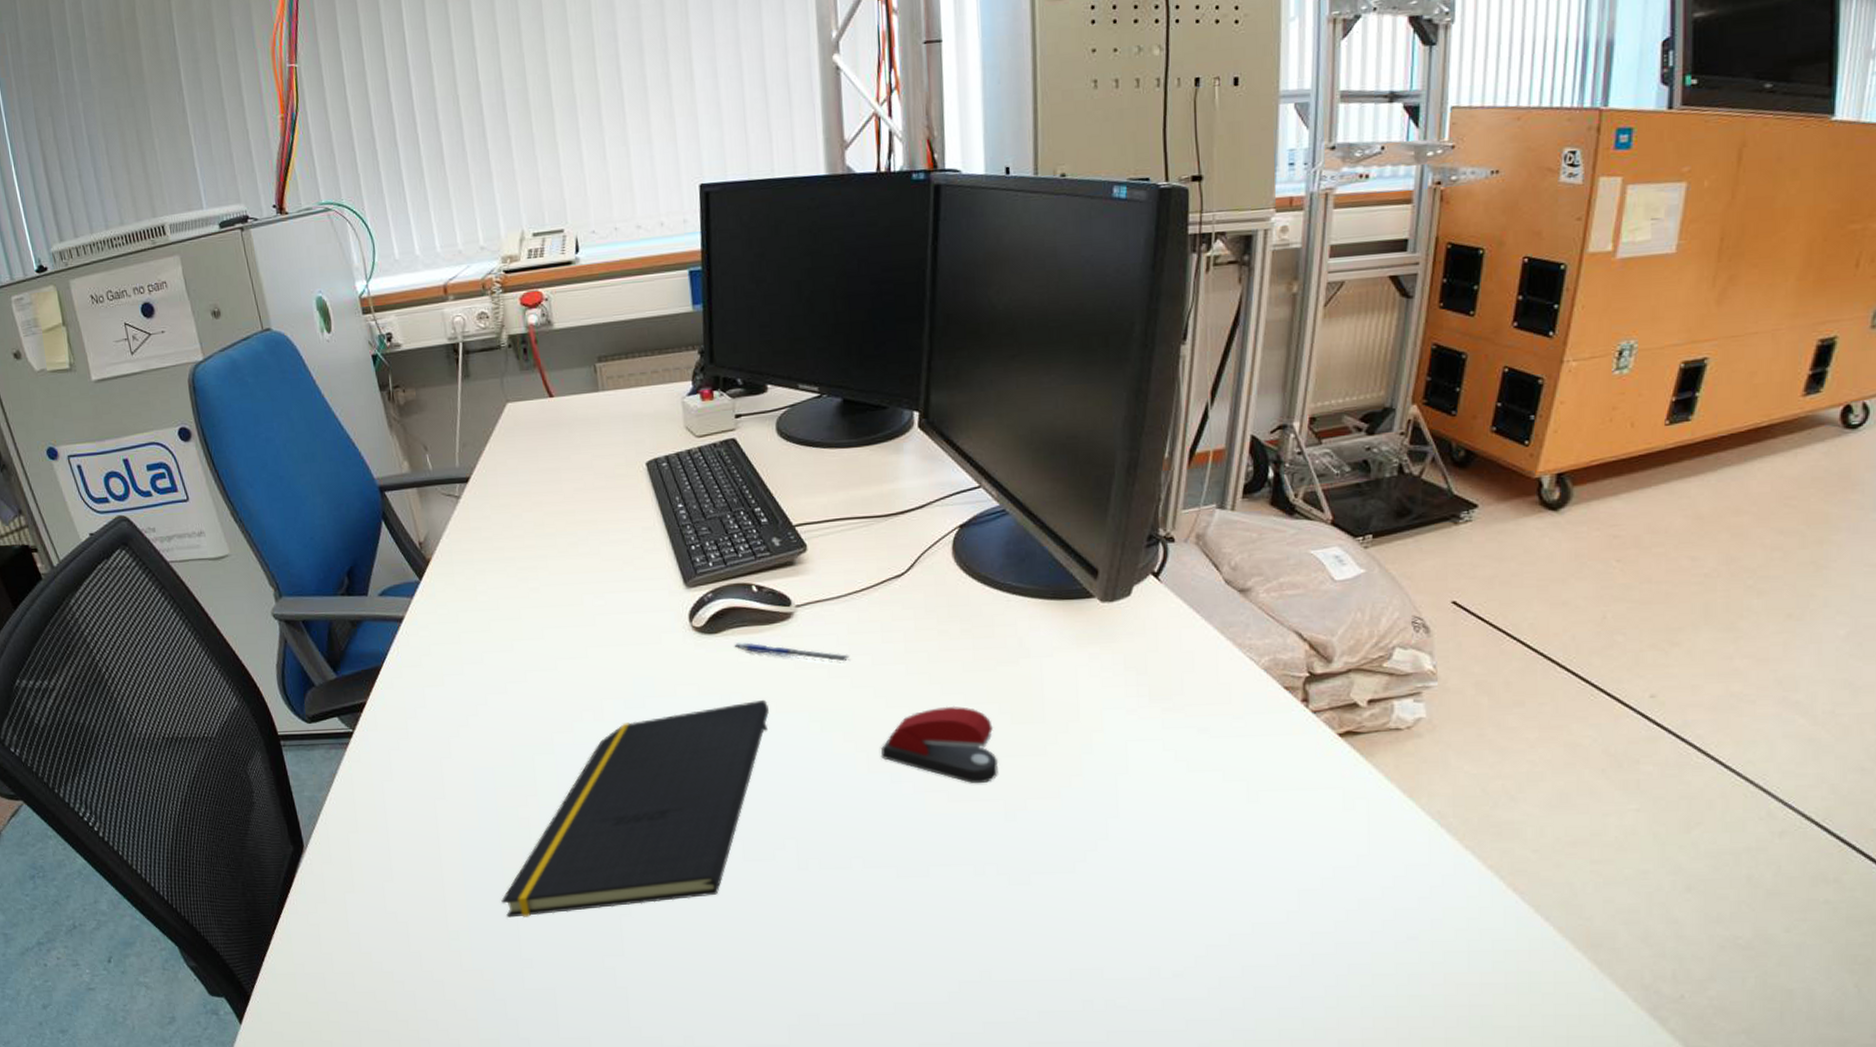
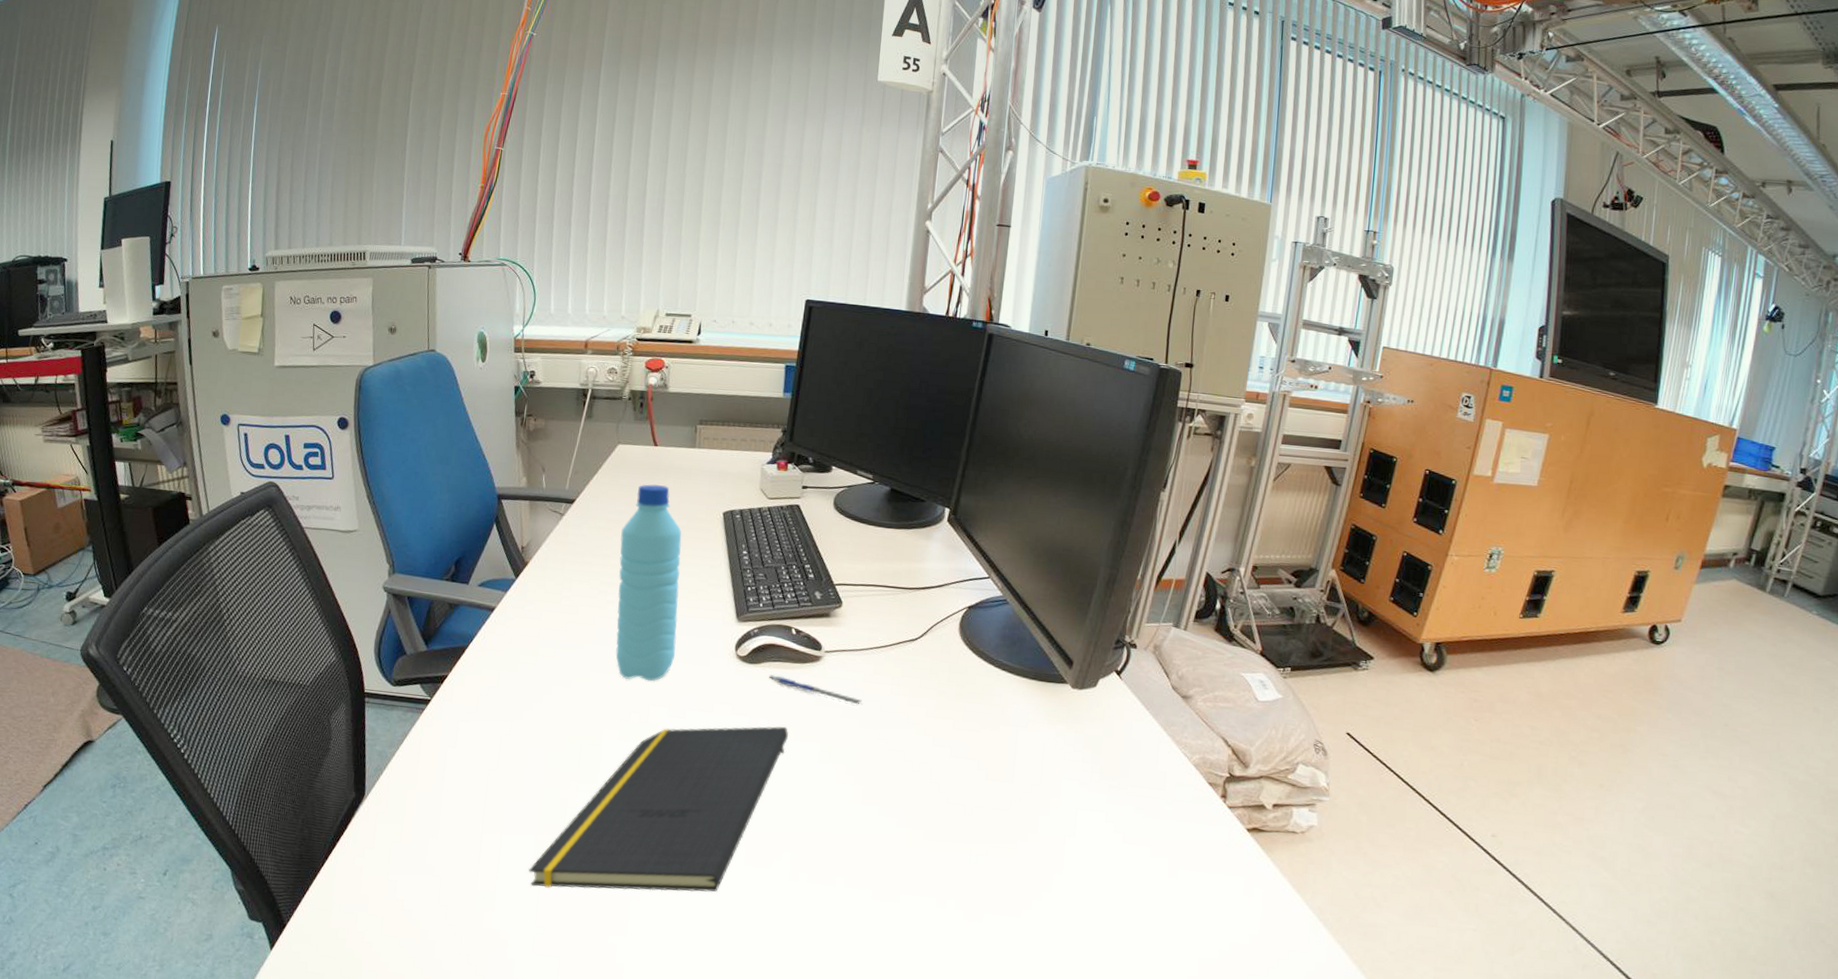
water bottle: none [530,442,621,675] -> present [615,484,682,681]
stapler: present [880,706,999,784] -> none [874,756,971,828]

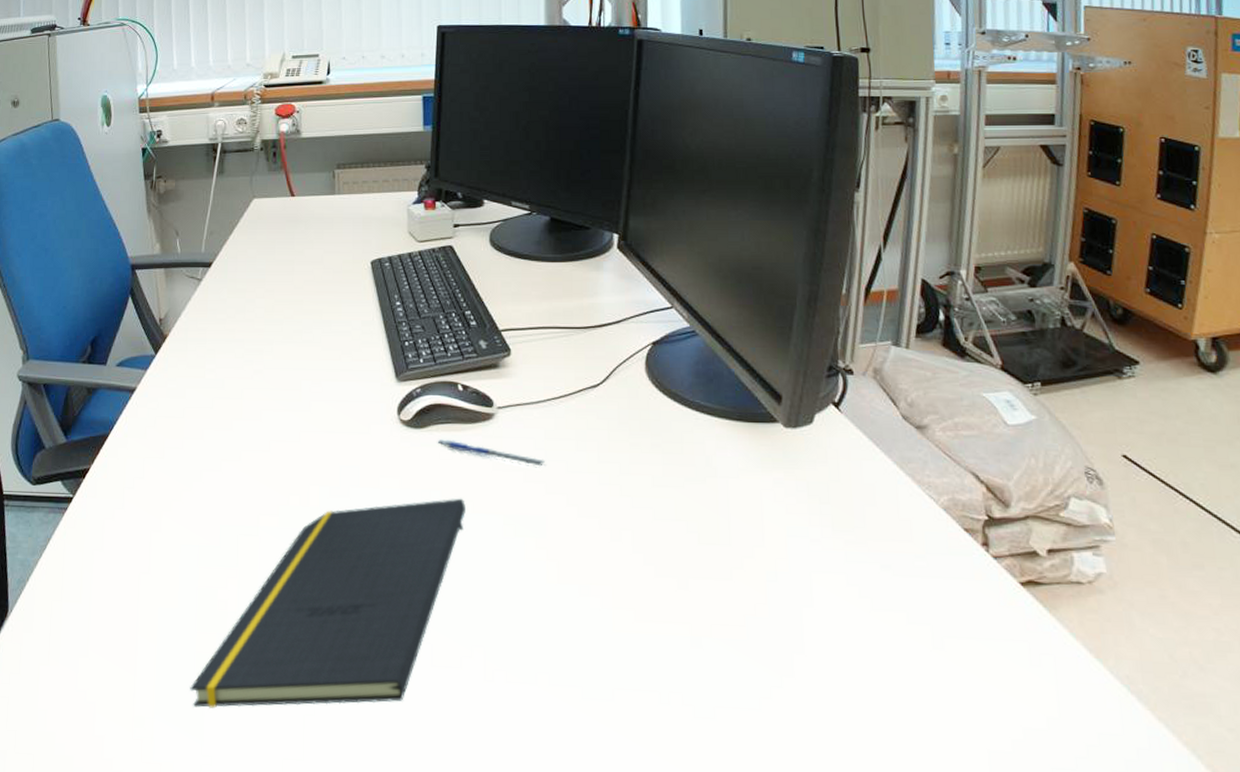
water bottle: present [615,484,682,681] -> none [263,237,333,458]

